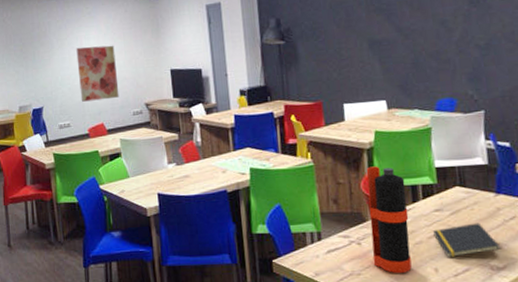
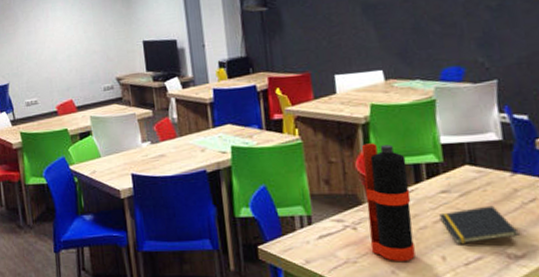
wall art: present [76,45,119,102] -> none [42,16,89,77]

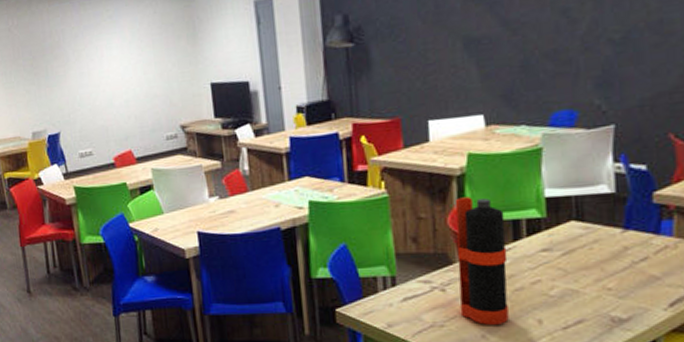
notepad: present [439,205,520,244] -> none [538,265,626,306]

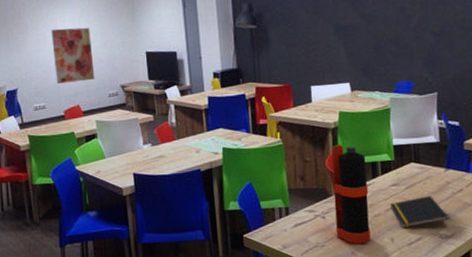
wall art: none [96,55,150,125] -> present [51,27,95,84]
notepad: none [538,265,626,306] -> present [390,195,450,228]

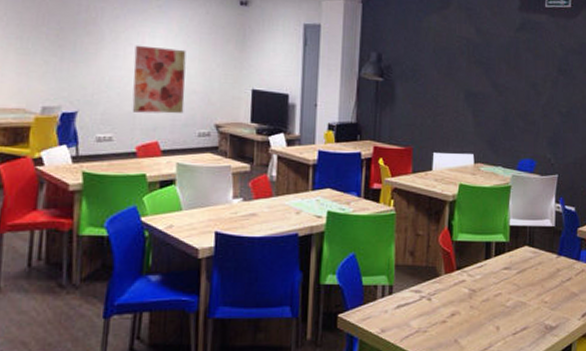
bottle: present [330,144,371,244] -> none [440,220,481,331]
notepad: present [390,195,450,228] -> none [500,282,556,315]

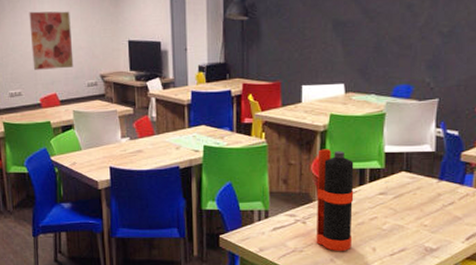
bottle: none [440,220,481,331] -> present [316,149,354,251]

